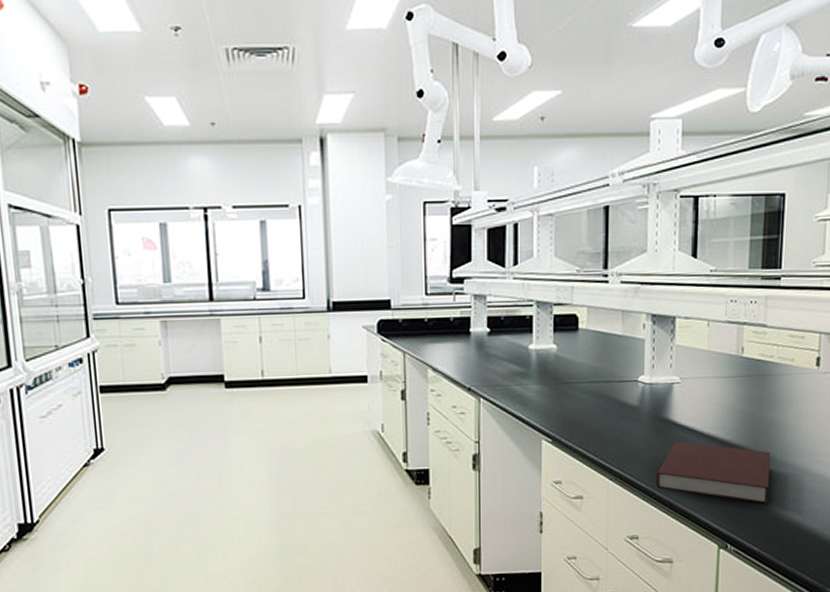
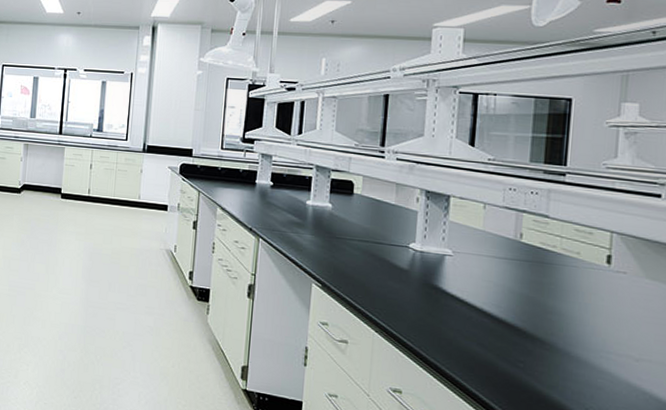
notebook: present [655,441,771,504] -> none [422,309,552,390]

